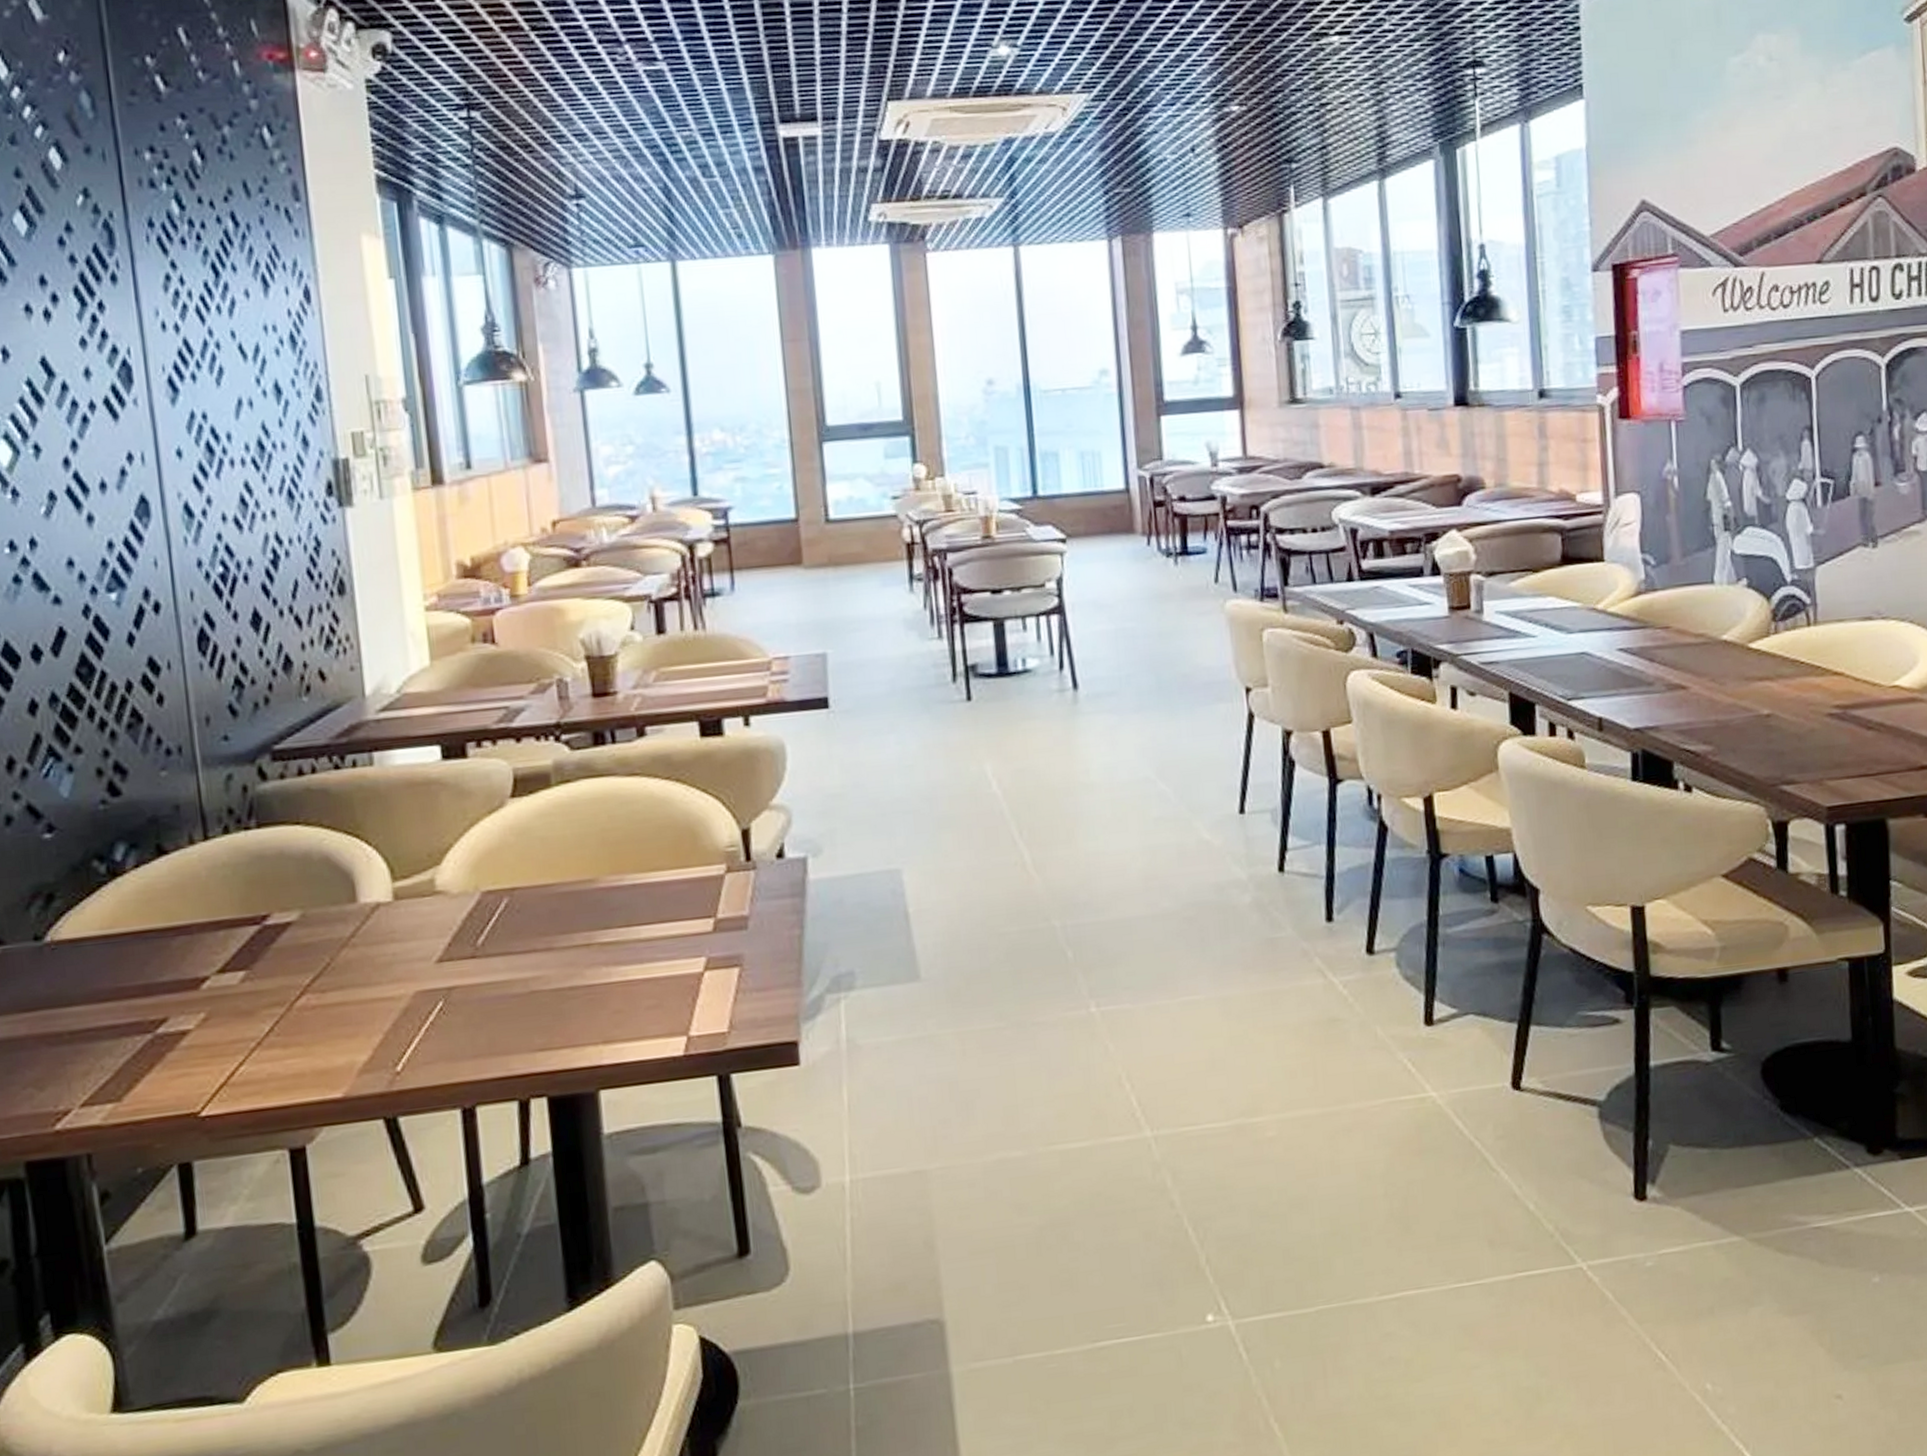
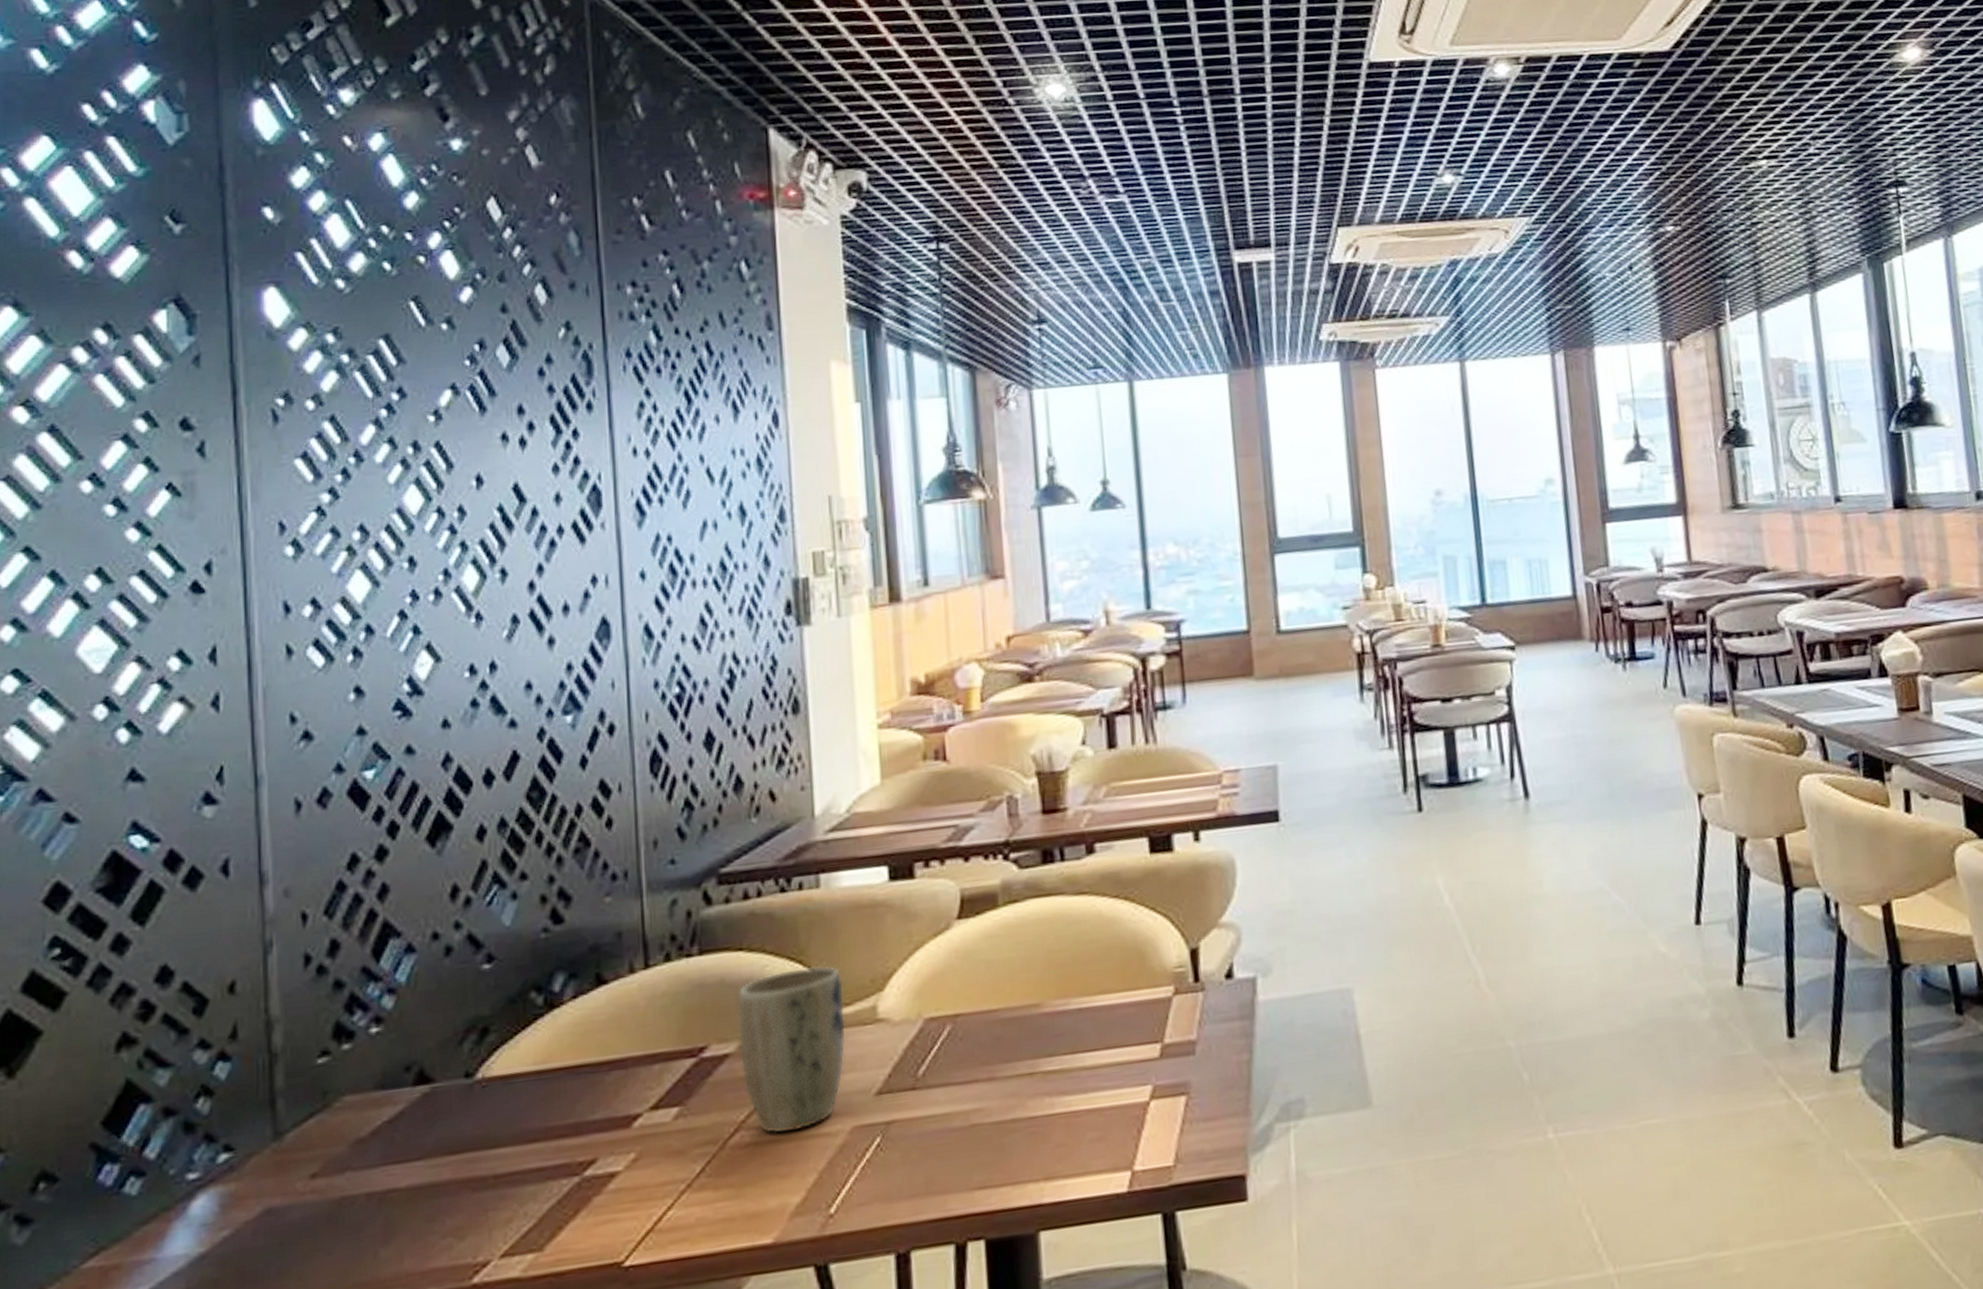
plant pot: none [297,840,406,997] -> present [737,965,846,1134]

